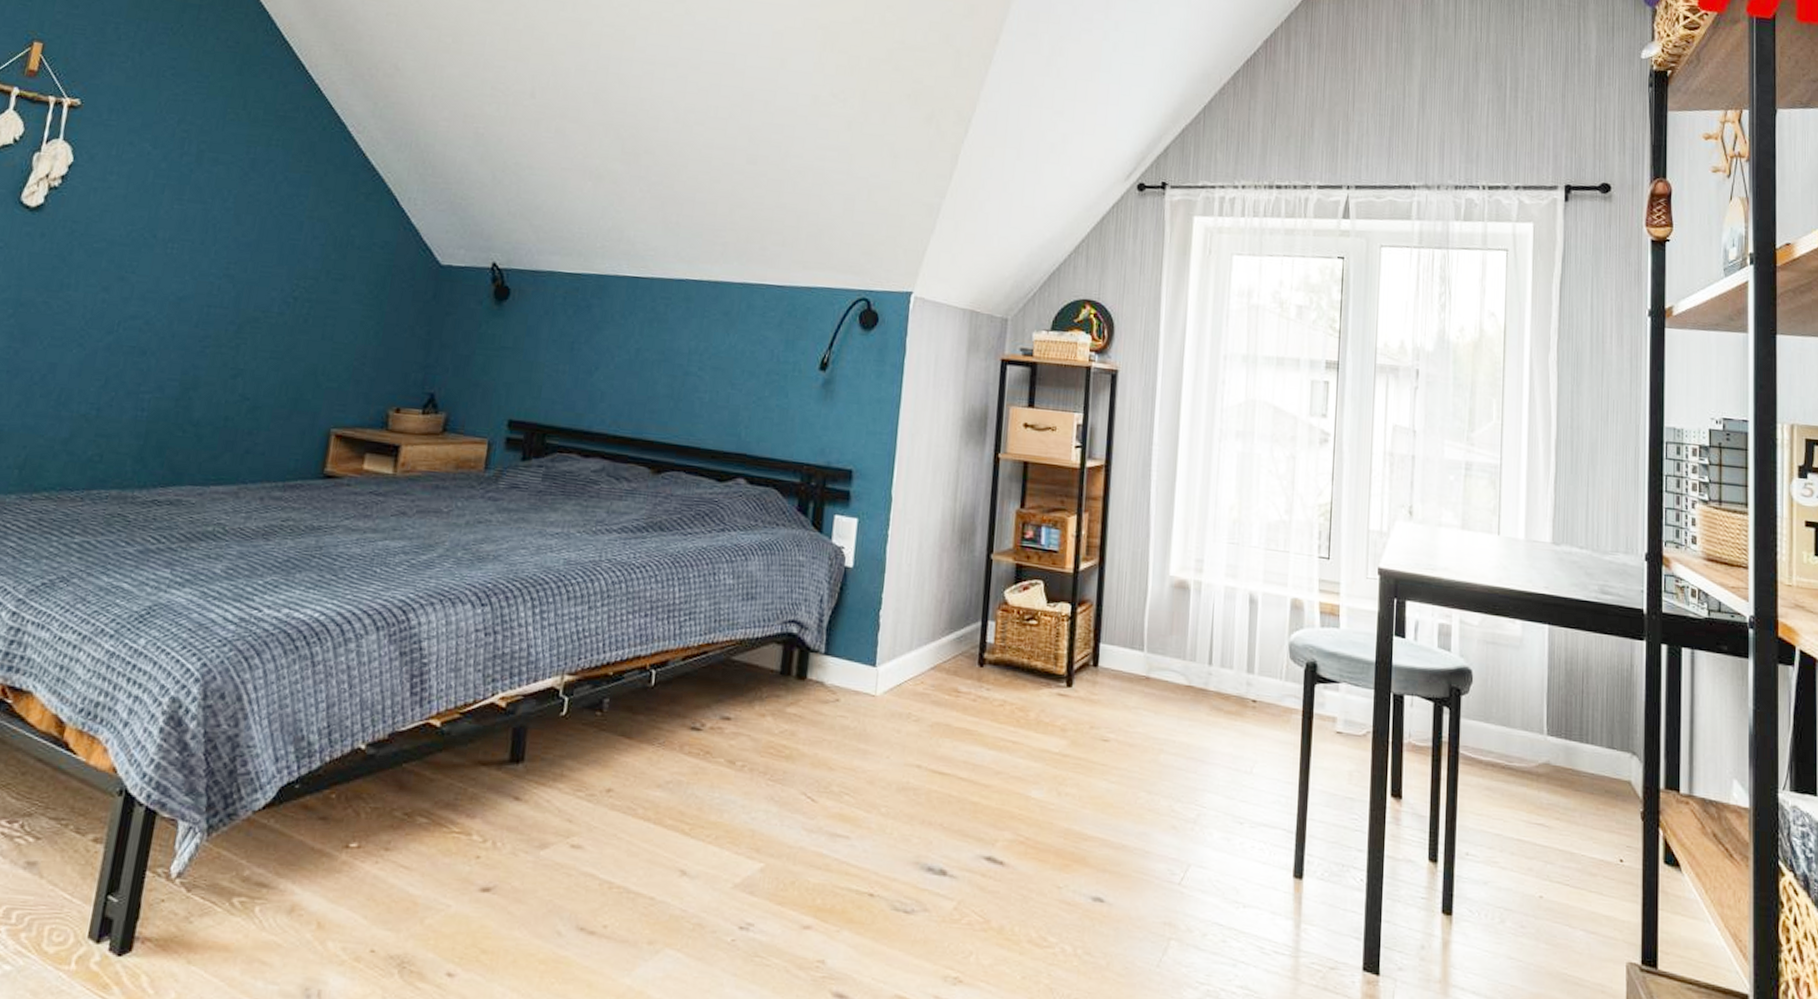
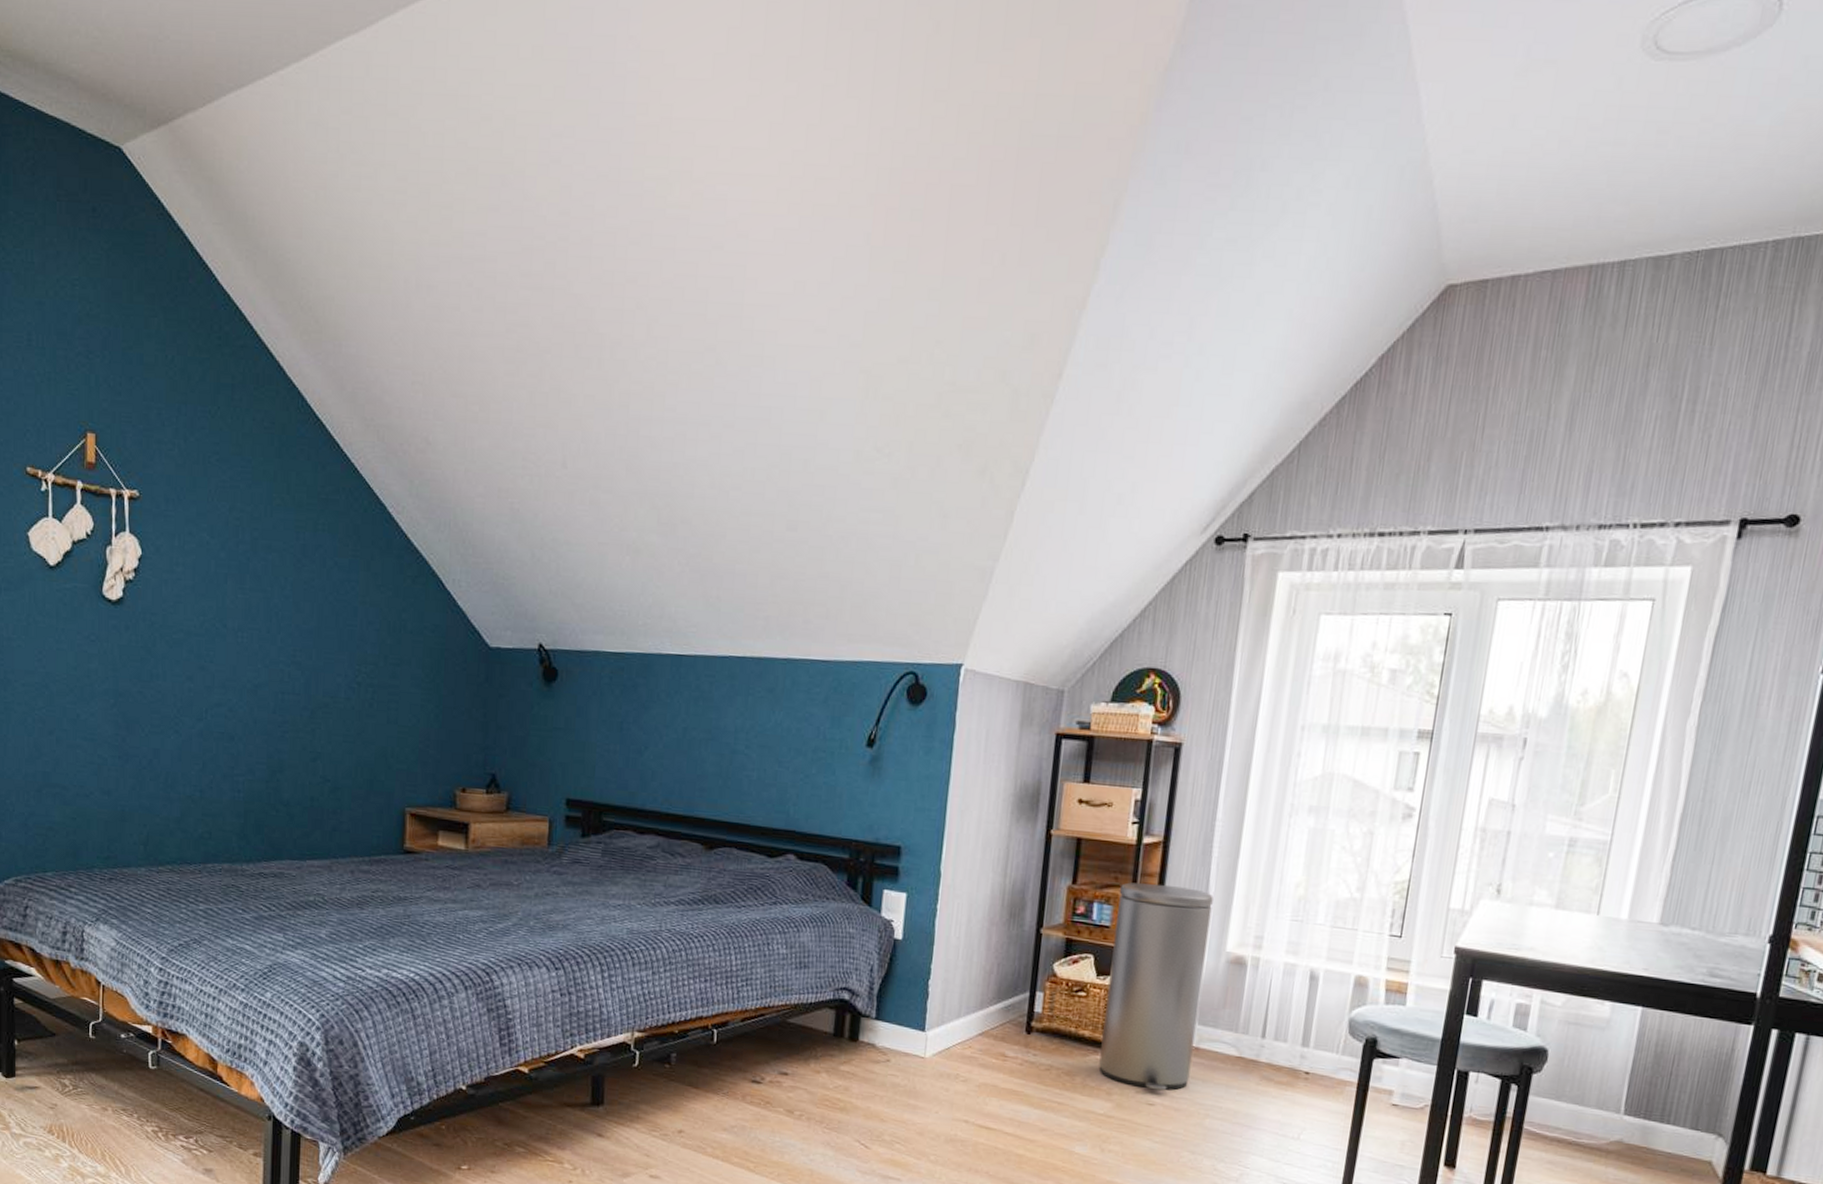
pedal bin: none [1052,506,1155,725] -> present [1098,882,1213,1091]

